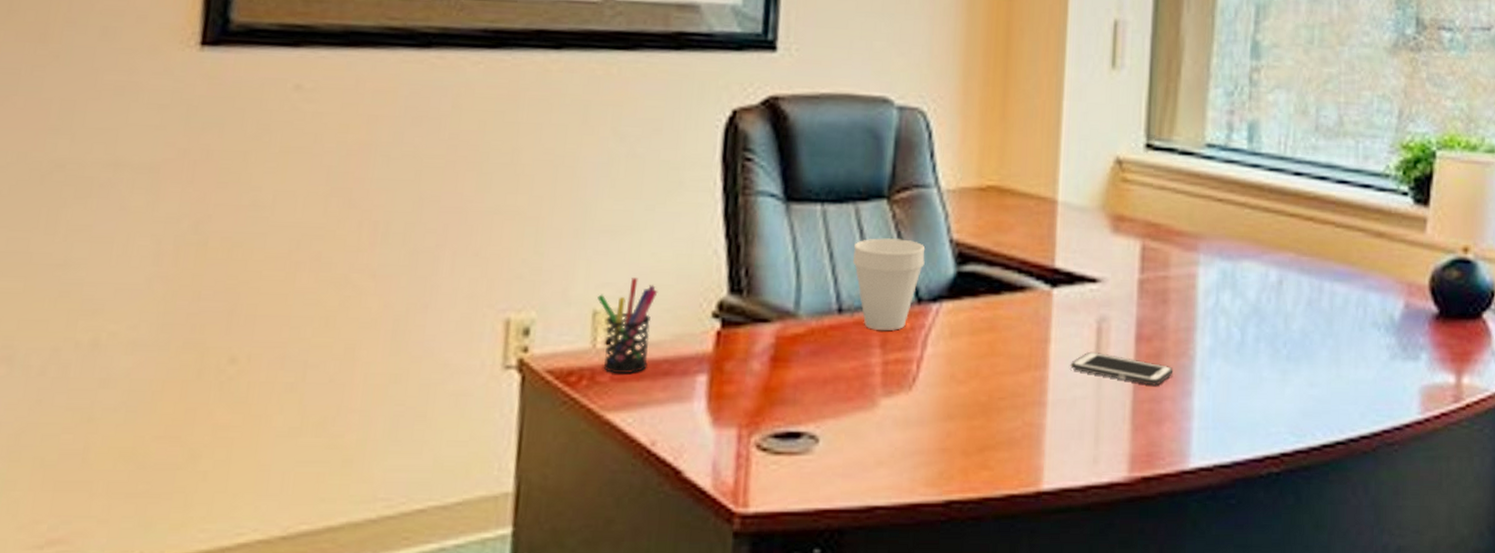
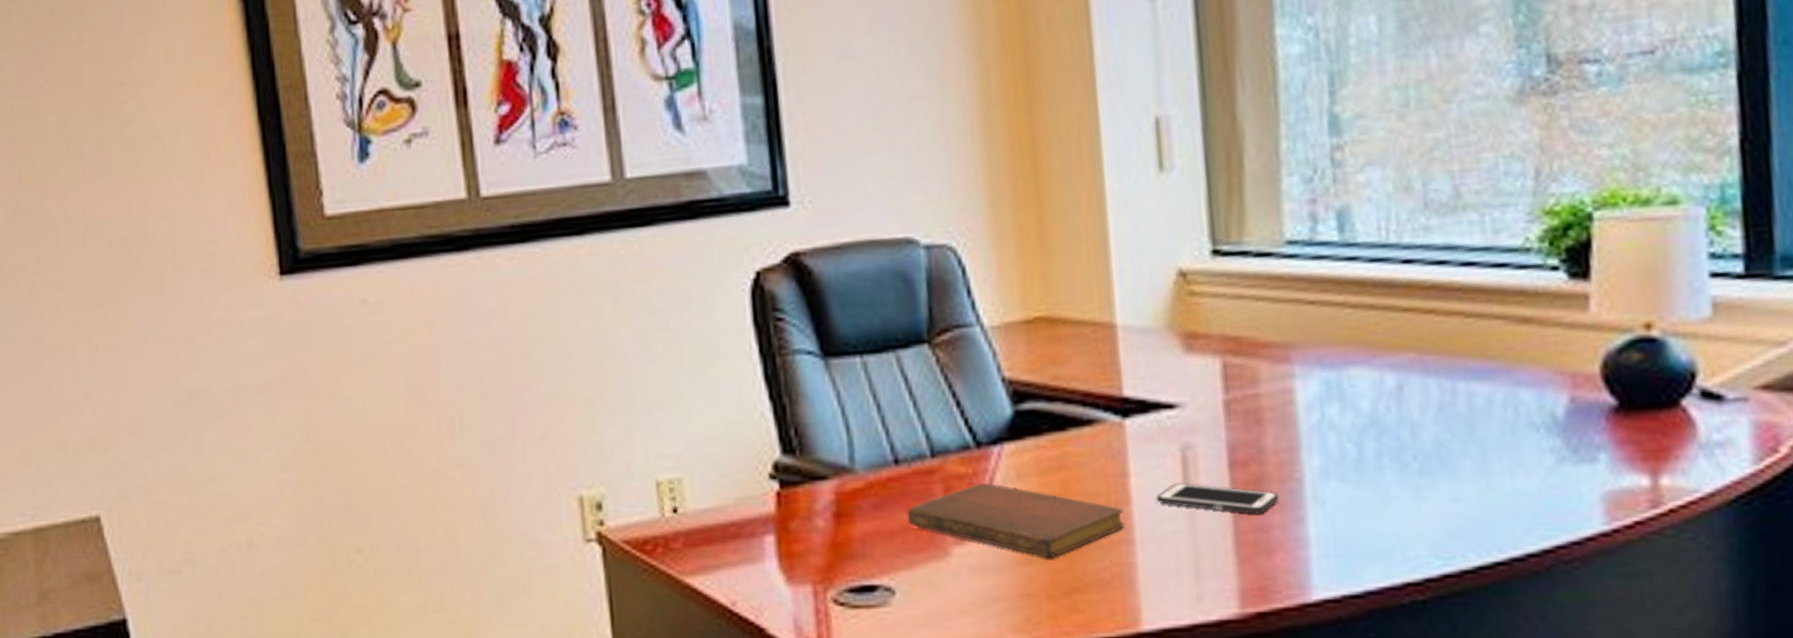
pen holder: present [597,278,658,375] -> none [658,447,716,540]
notebook: none [842,337,1041,415] -> present [907,482,1125,558]
cup: present [852,238,926,330] -> none [901,383,978,478]

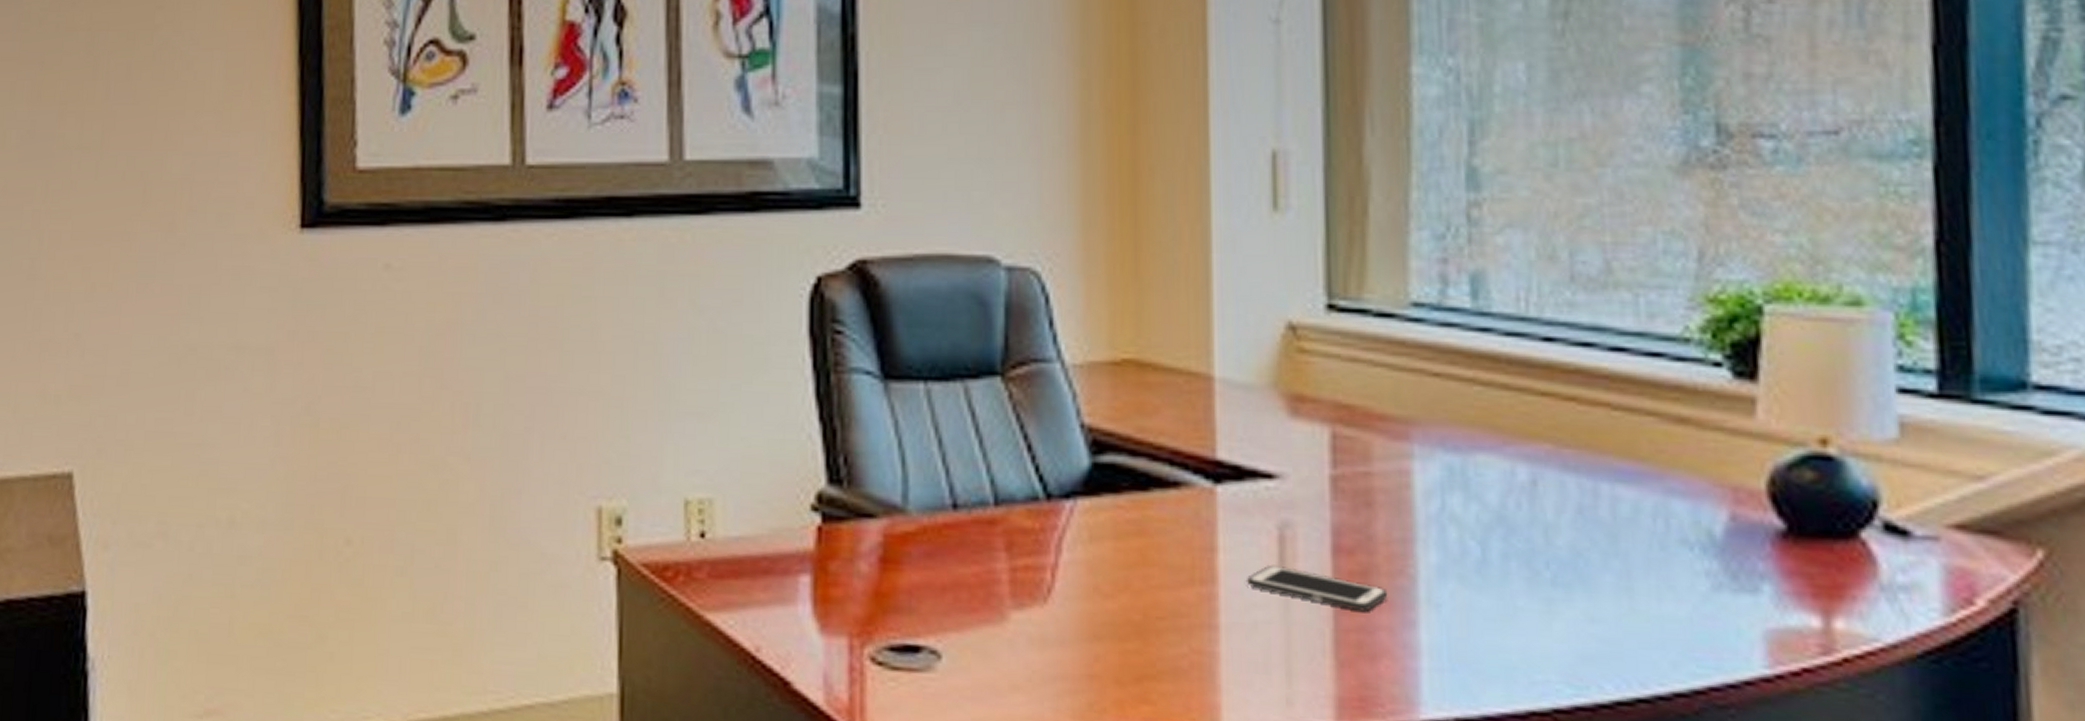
notebook: present [907,482,1125,558] -> none [962,540,1209,636]

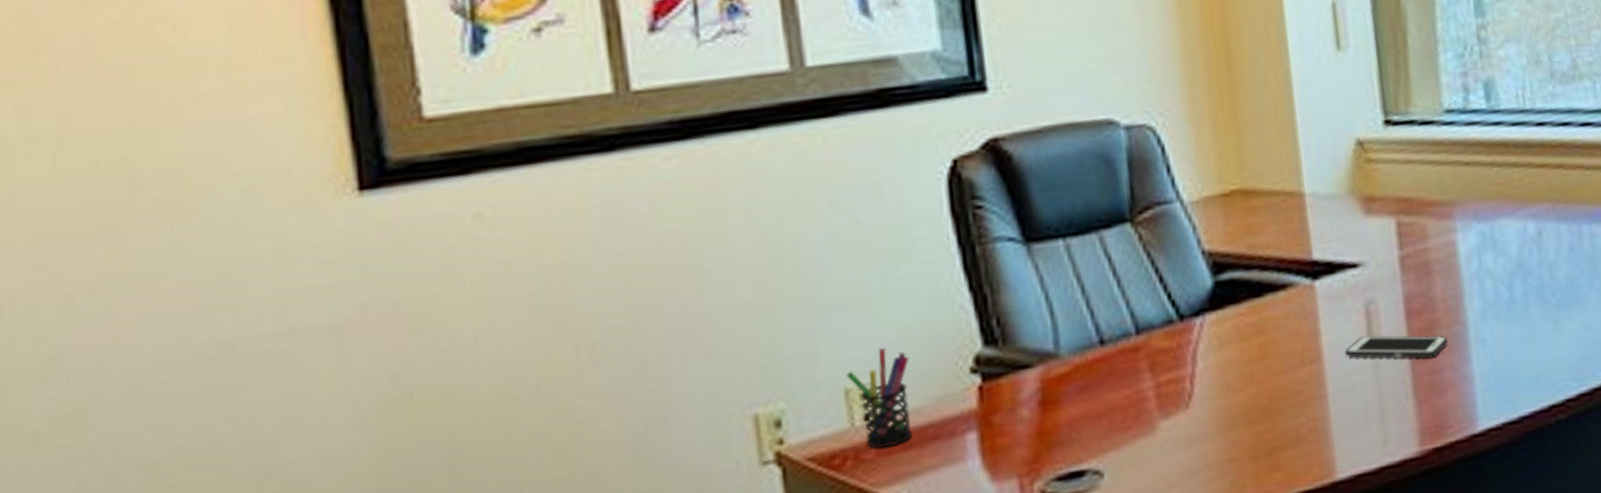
pen holder: none [688,465,751,572] -> present [847,348,913,449]

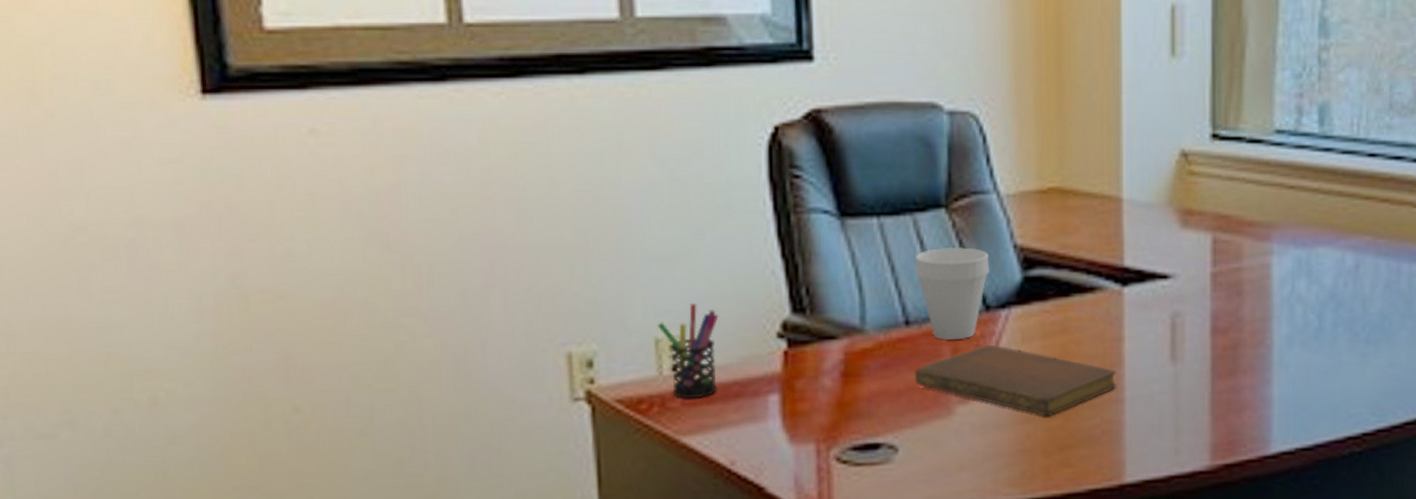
cup: none [1105,259,1180,355] -> present [915,247,990,340]
notebook: none [1113,354,1319,422] -> present [914,344,1117,416]
cell phone: present [1344,335,1448,359] -> none [1145,347,1251,377]

